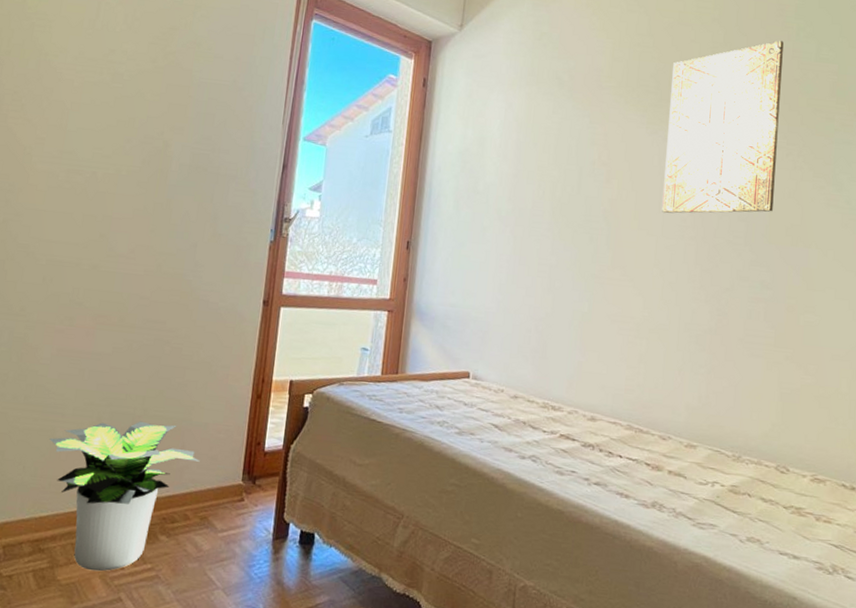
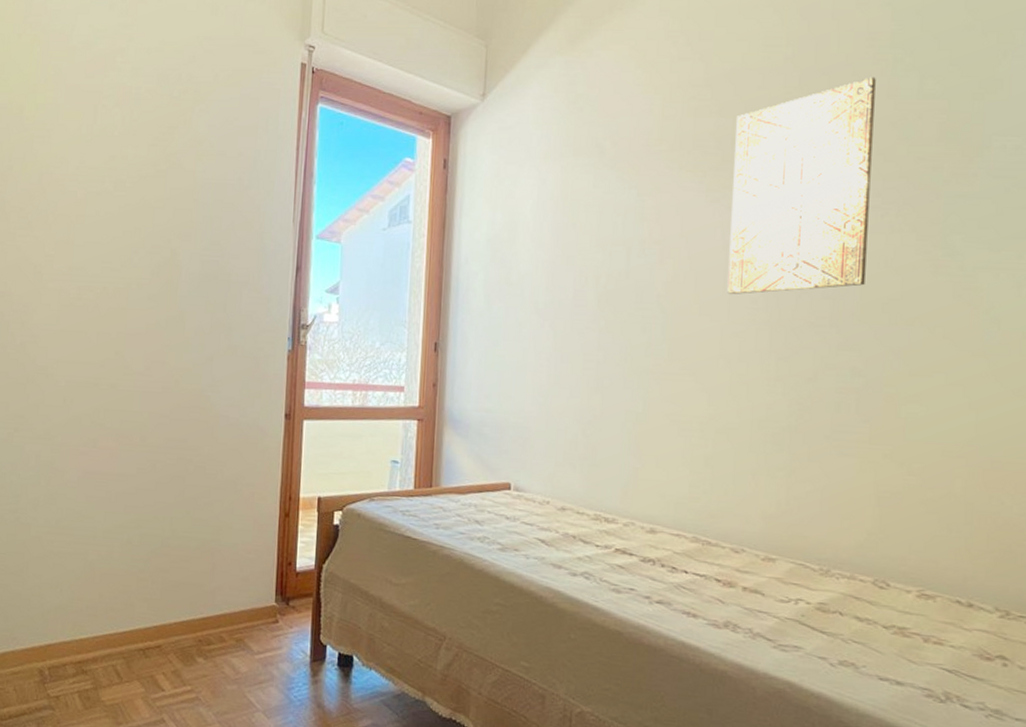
potted plant: present [49,421,200,572] -> none [83,542,232,693]

